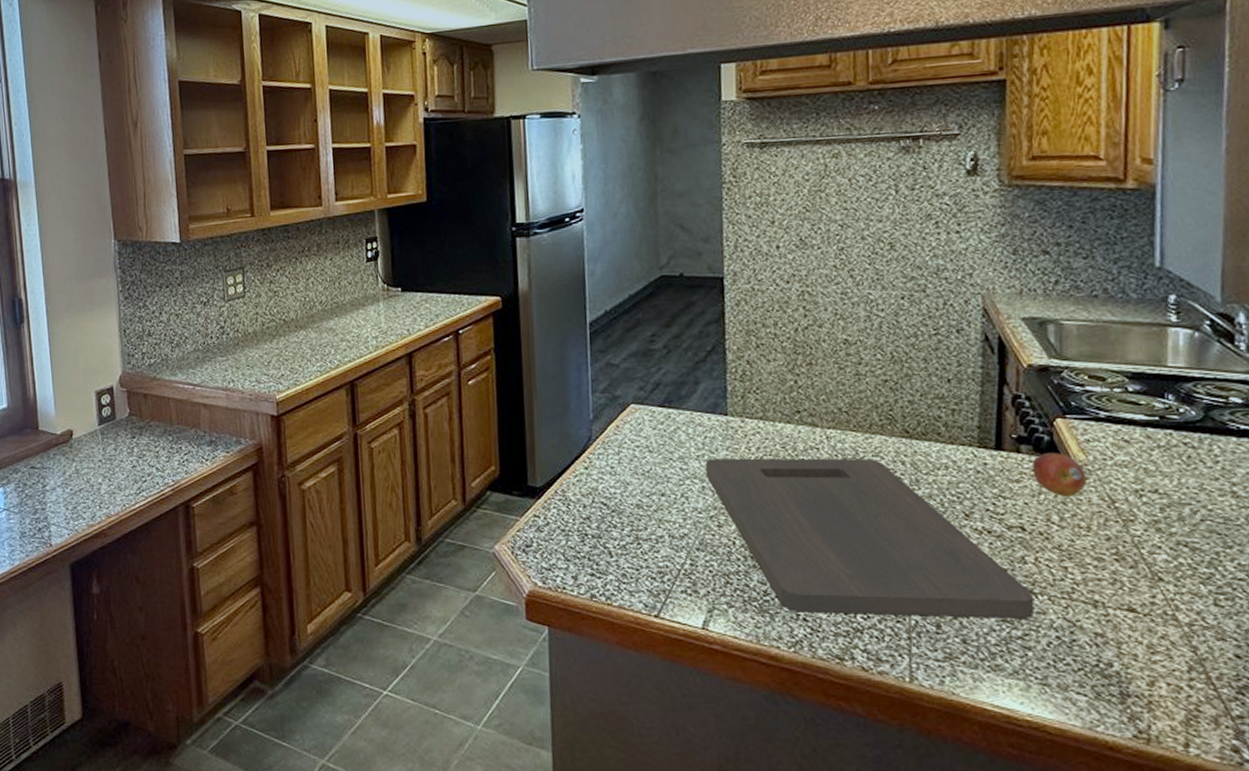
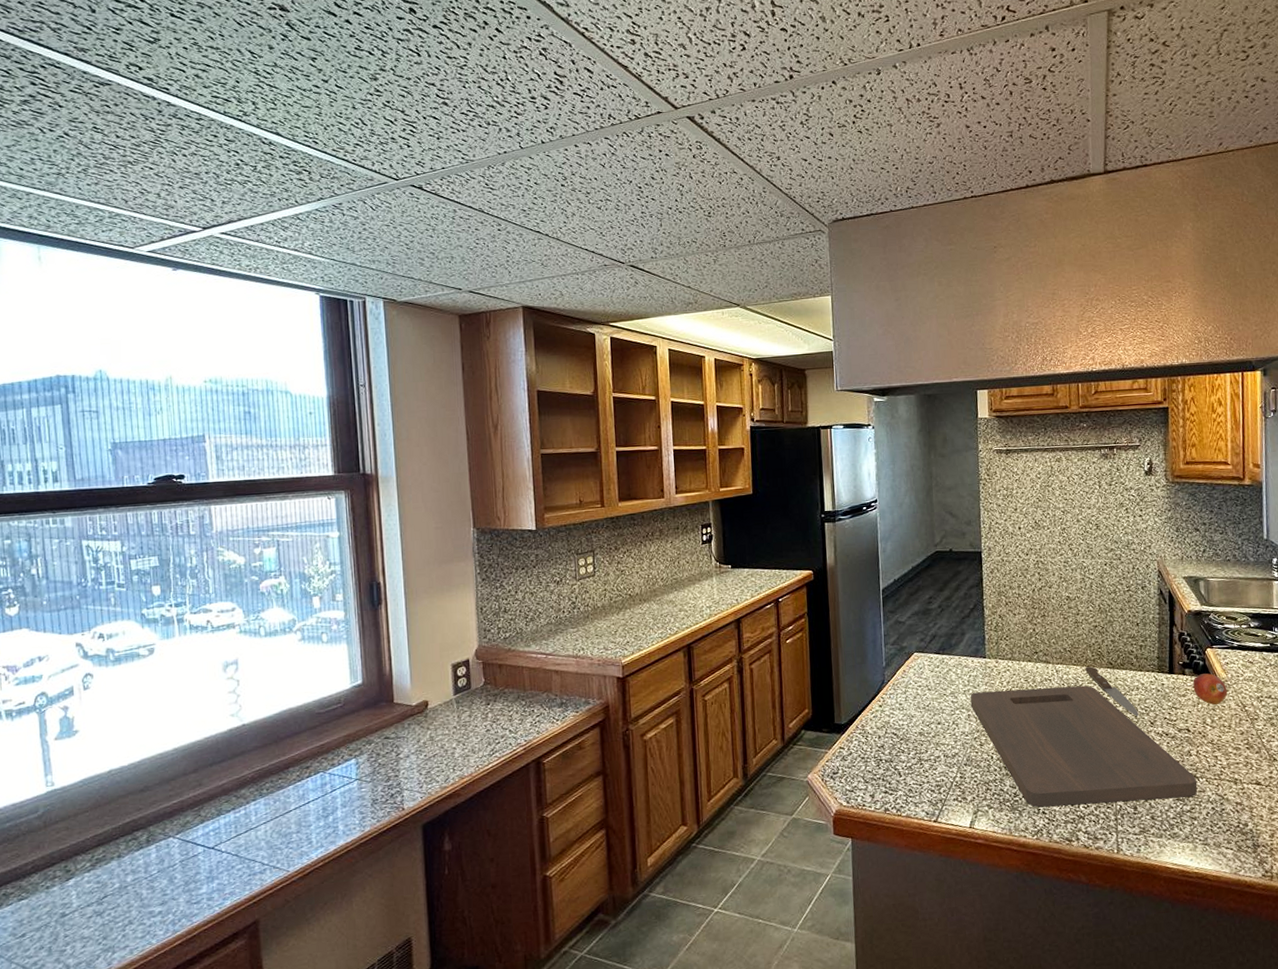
kitchen knife: none [869,433,947,506] -> present [1085,666,1139,717]

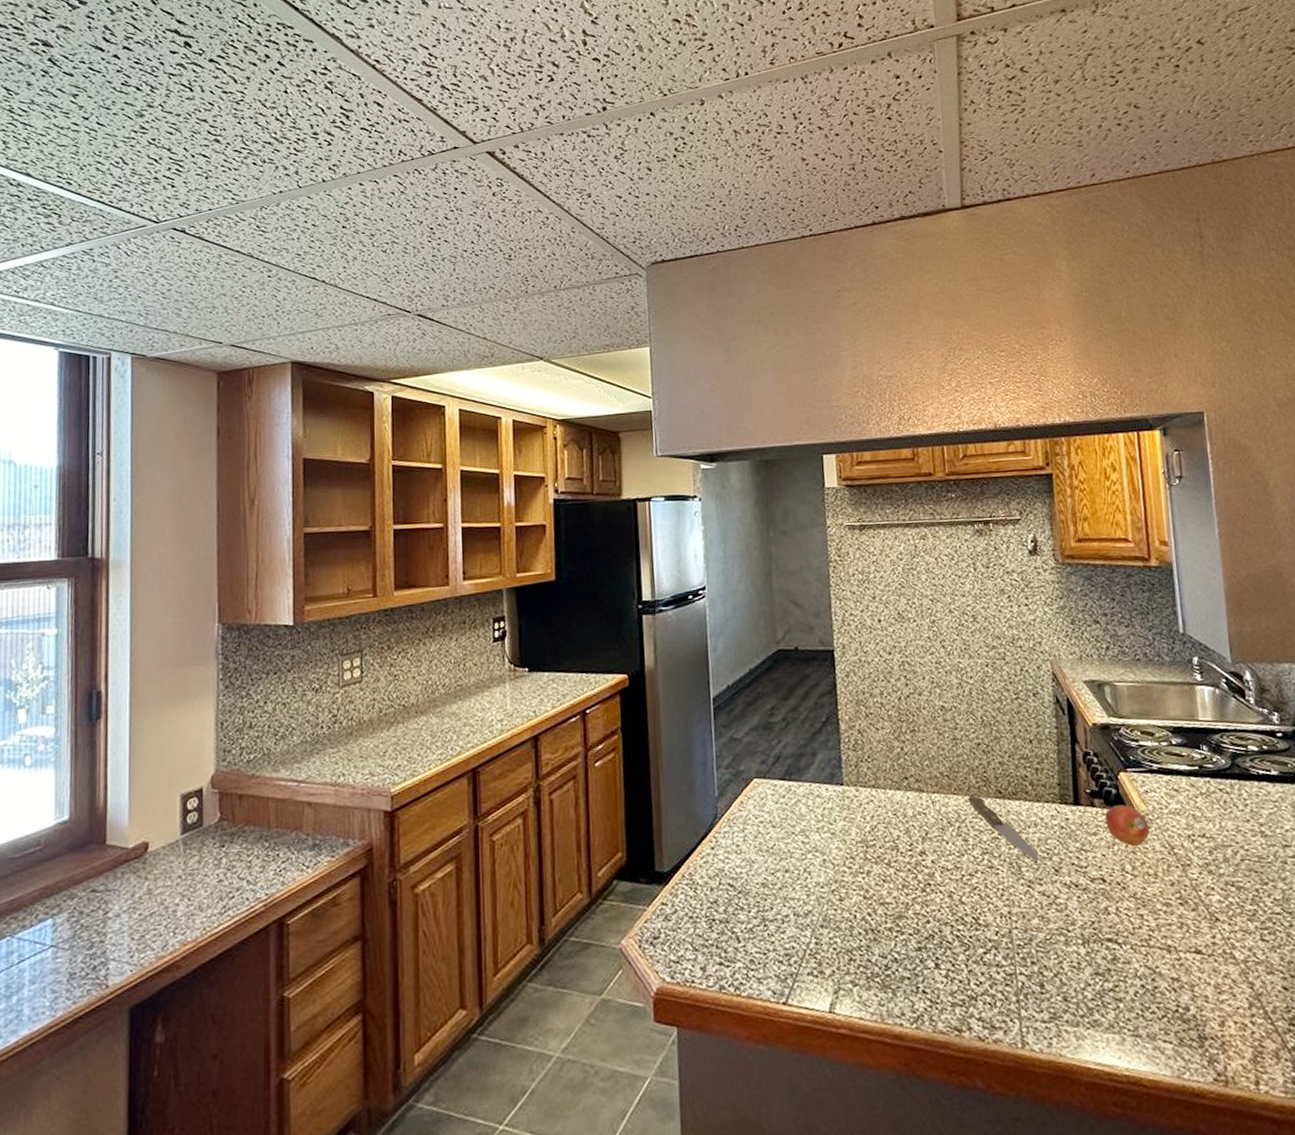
cutting board: present [970,685,1198,808] -> none [824,820,1121,985]

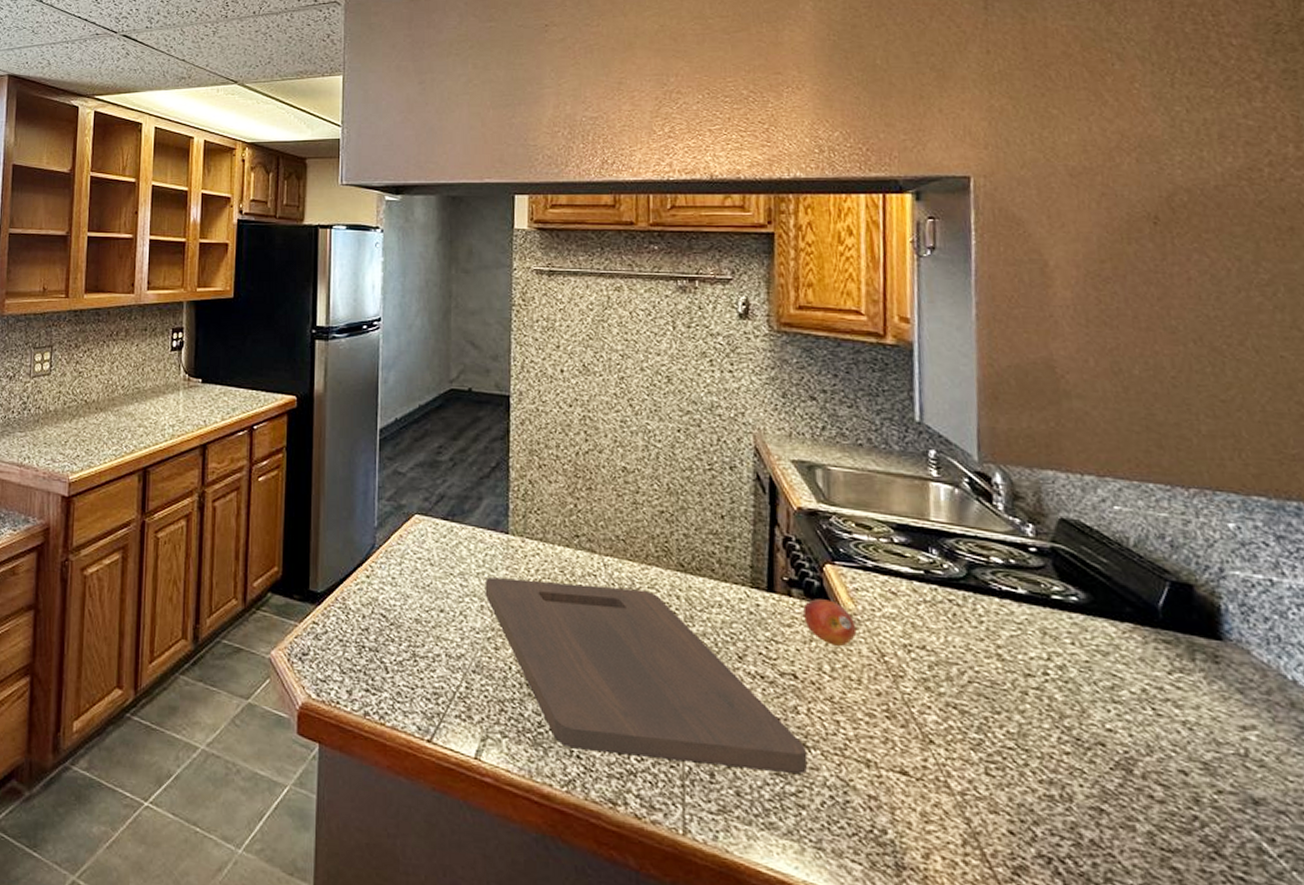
cutting board: none [824,820,1121,985] -> present [484,577,808,774]
kitchen knife: present [968,795,1039,863] -> none [645,564,721,646]

